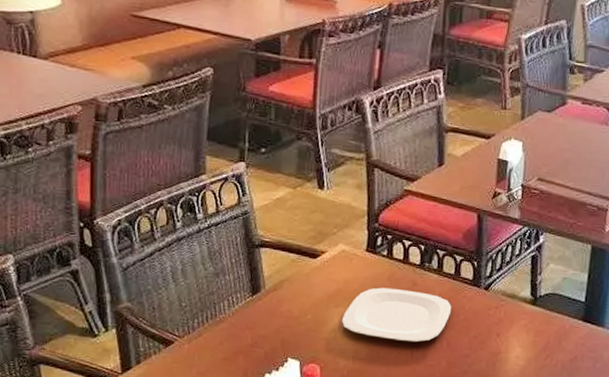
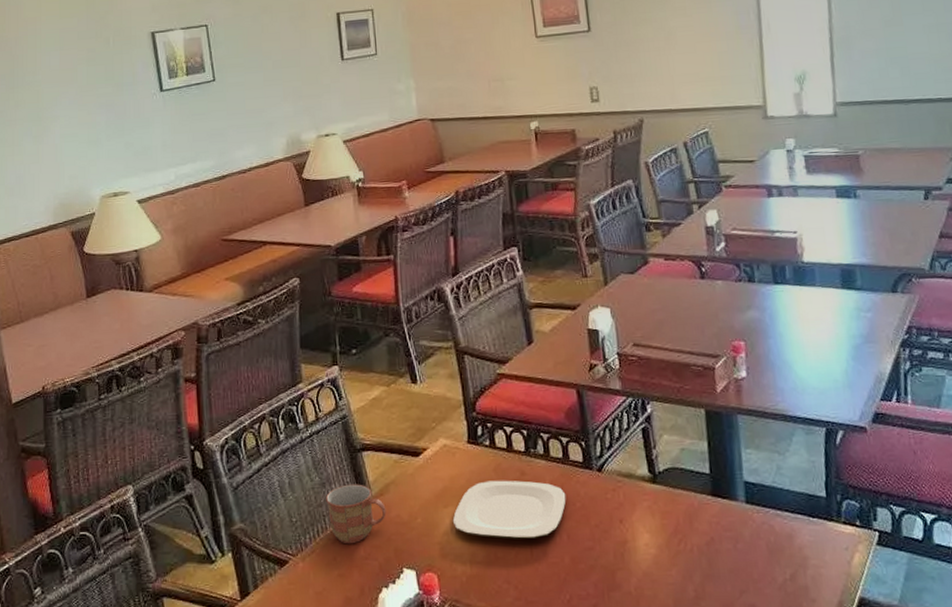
mug: none [218,277,278,332] -> present [326,484,386,544]

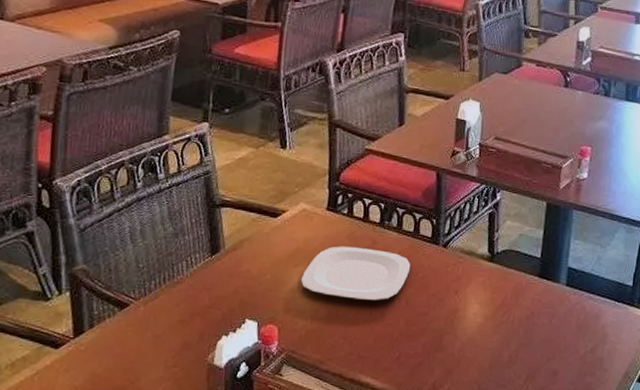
mug: present [326,484,386,544] -> none [177,237,237,293]

